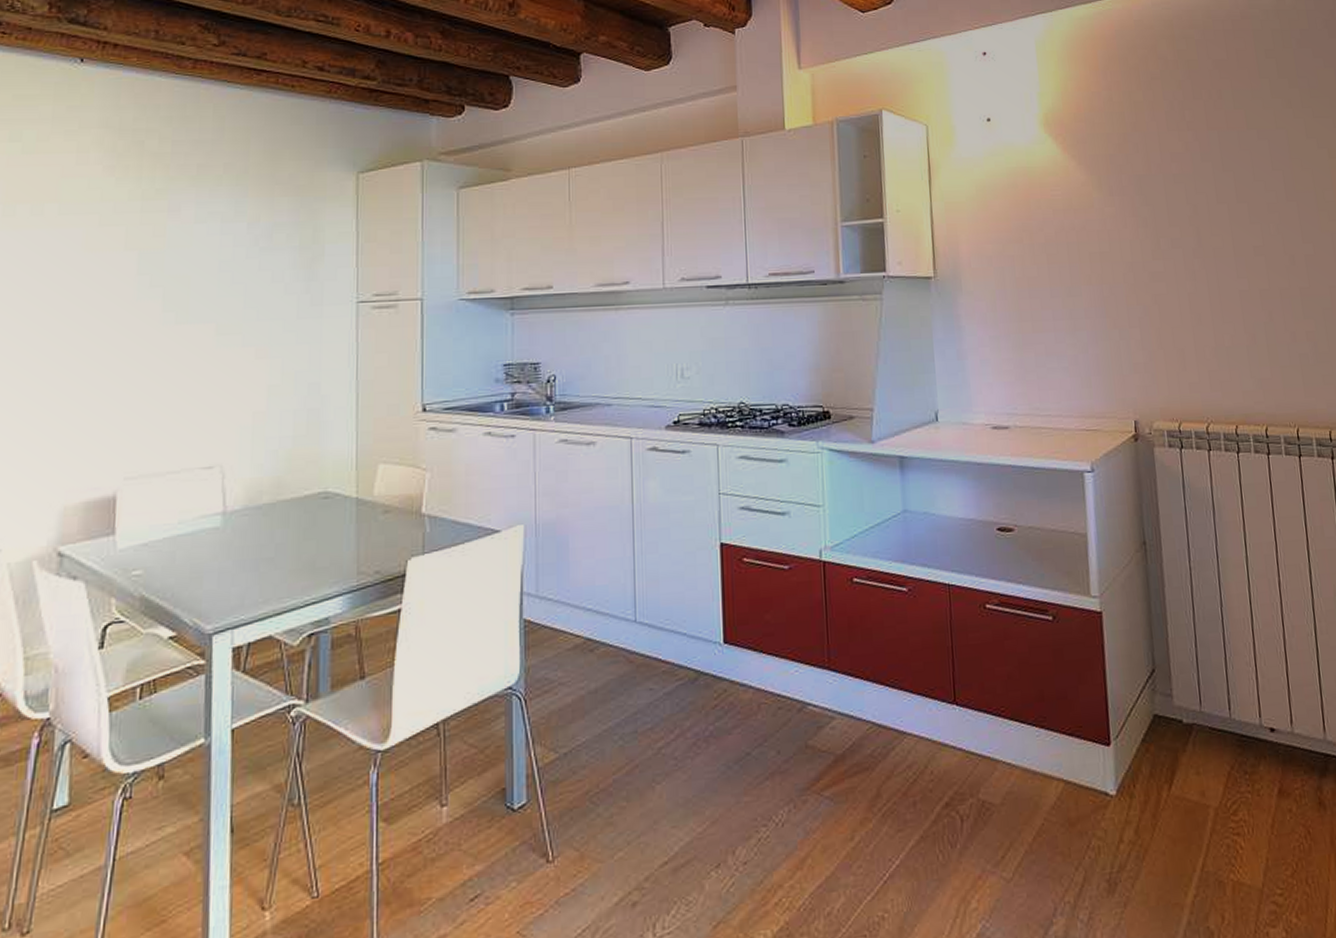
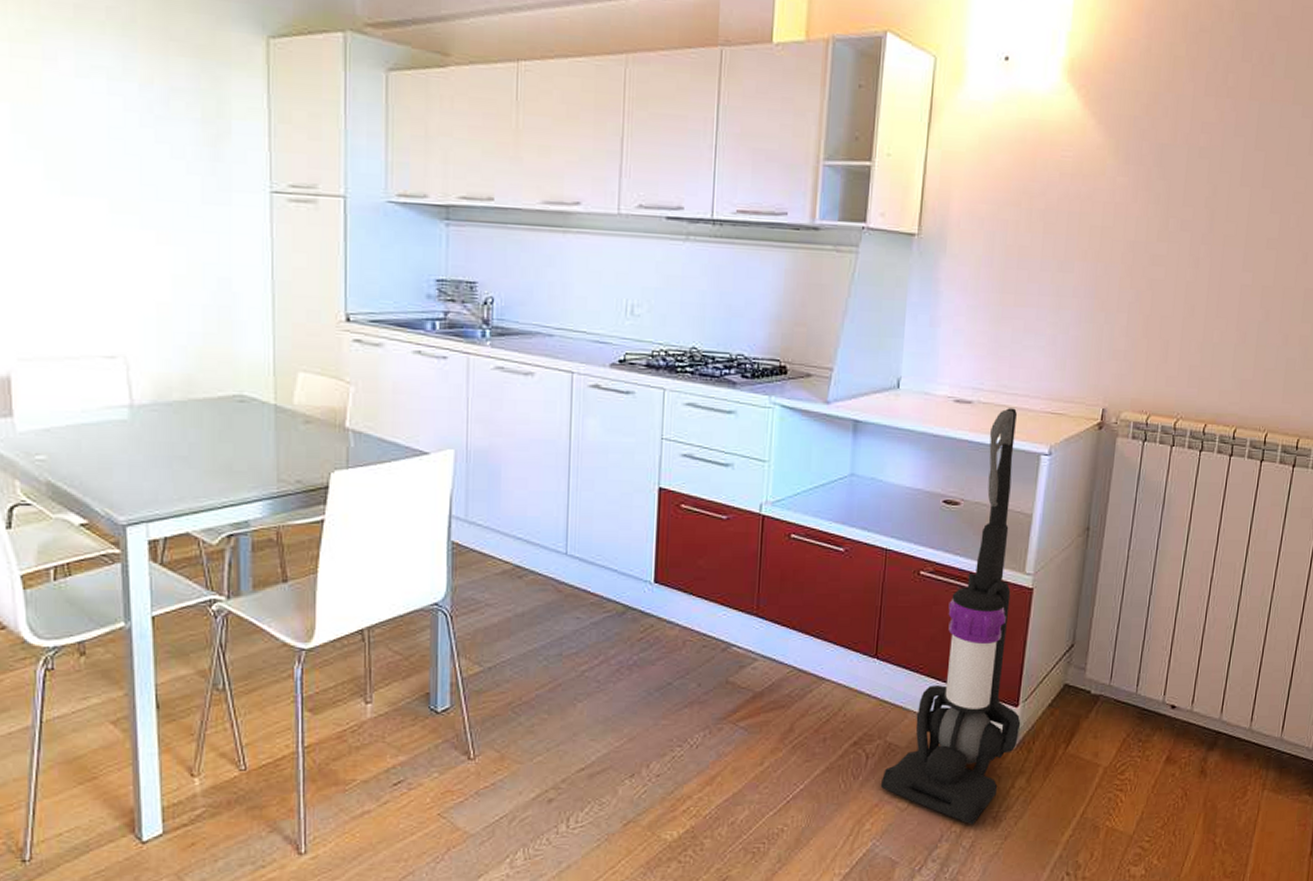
vacuum cleaner: none [980,429,1117,893] -> present [880,408,1021,825]

